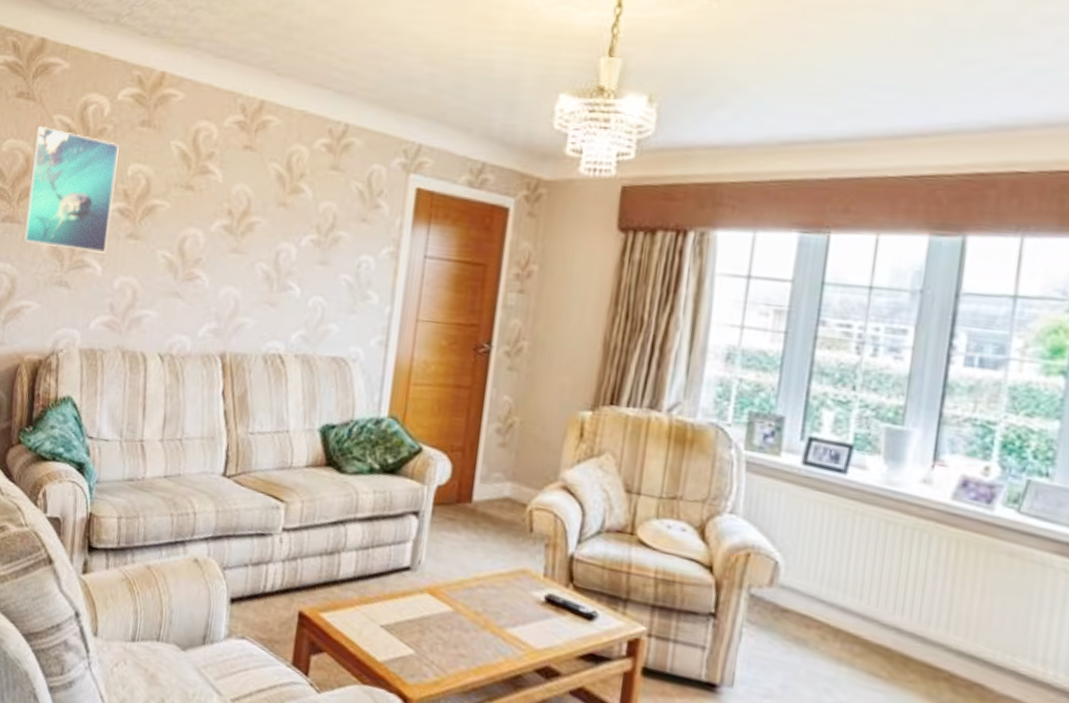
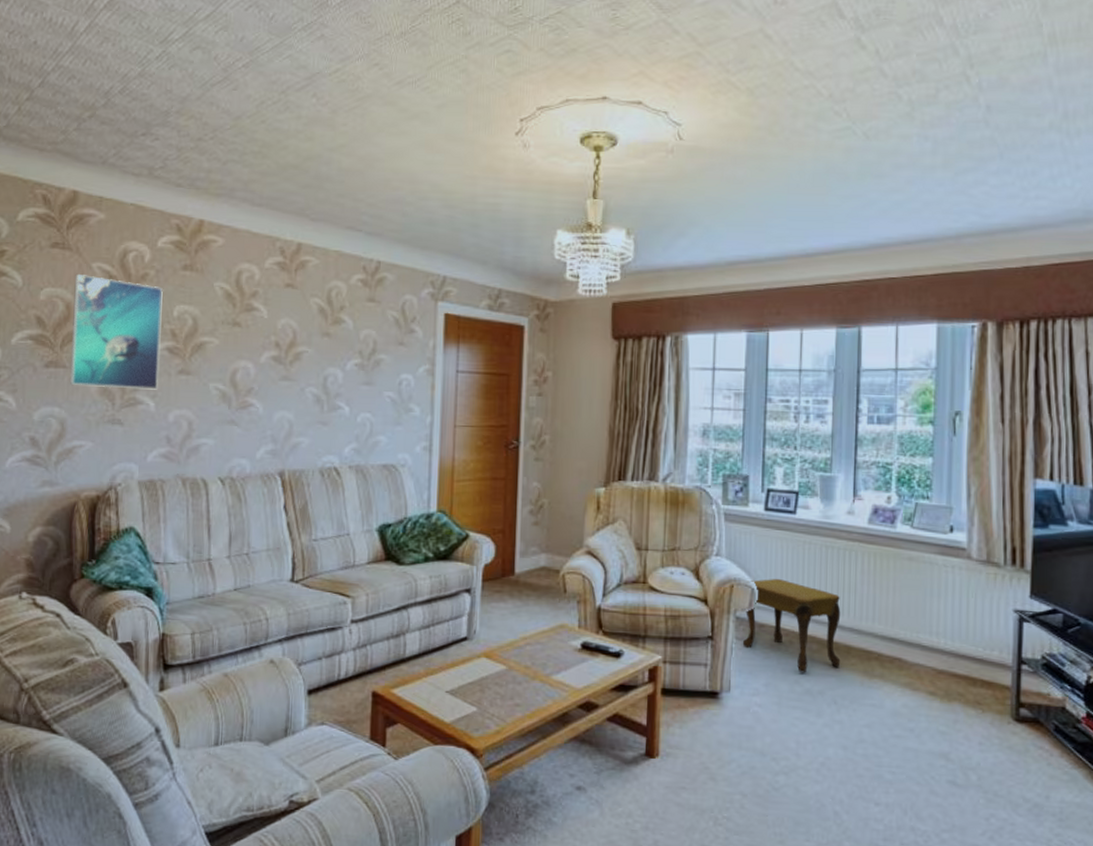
footstool: none [755,551,900,682] -> present [742,579,841,673]

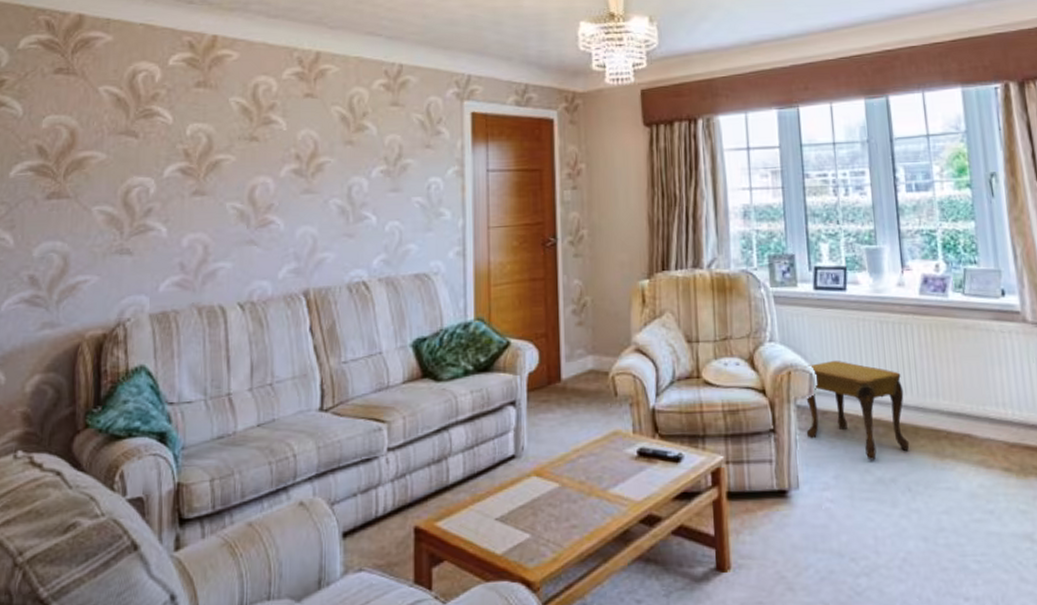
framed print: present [70,273,164,390] -> none [74,98,176,216]

